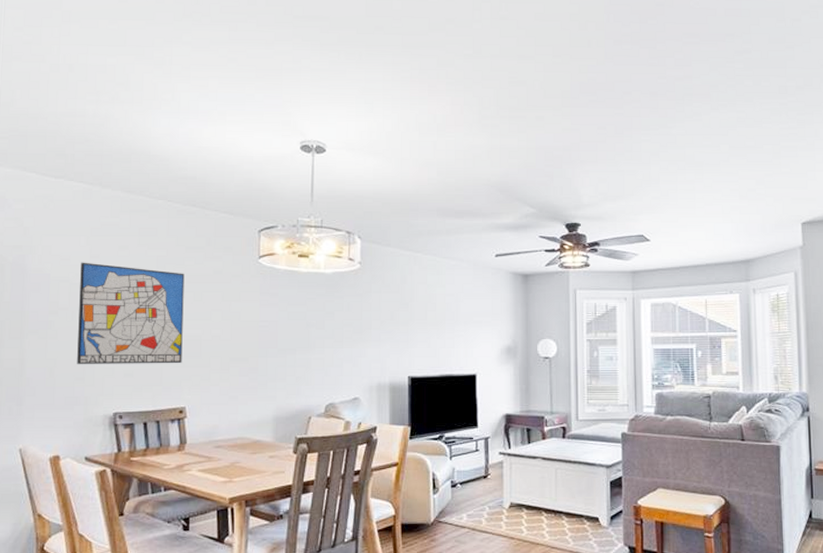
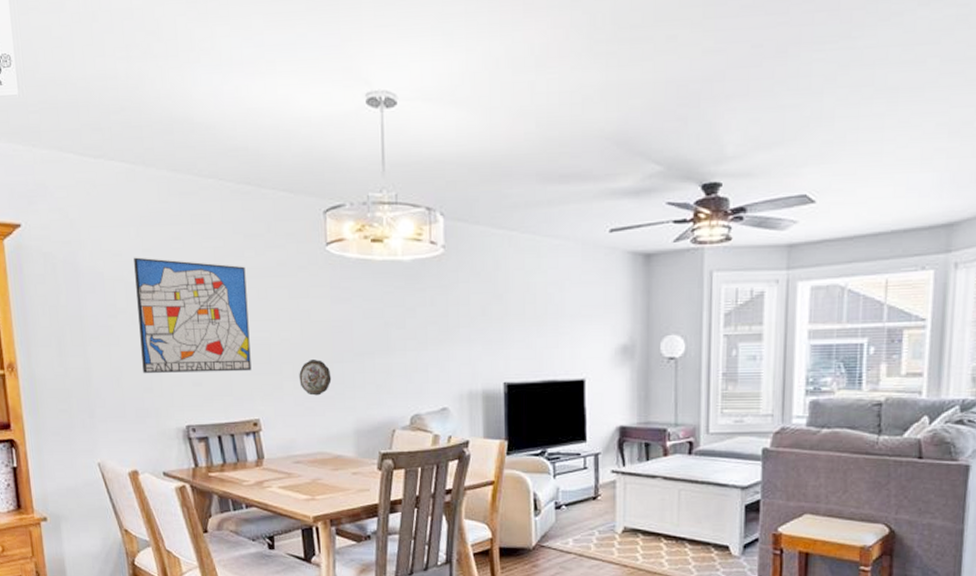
decorative plate: none [226,354,256,386] -> present [299,360,332,396]

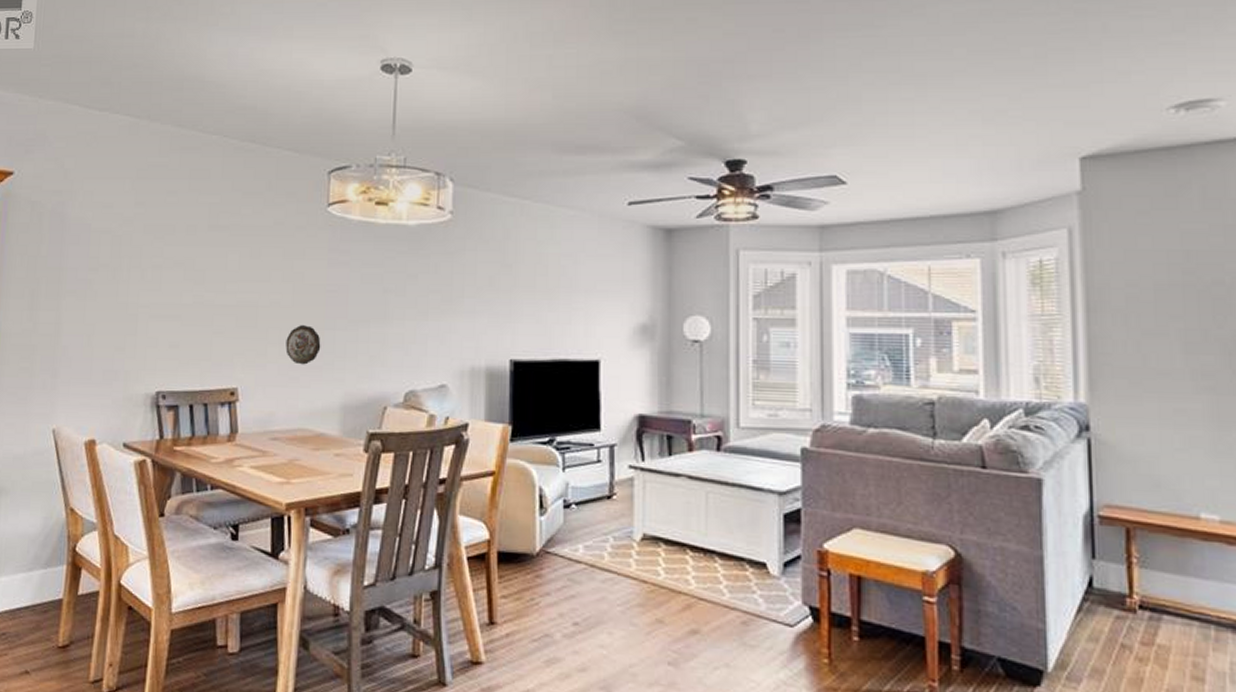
wall art: present [134,257,252,373] -> none [117,210,240,335]

